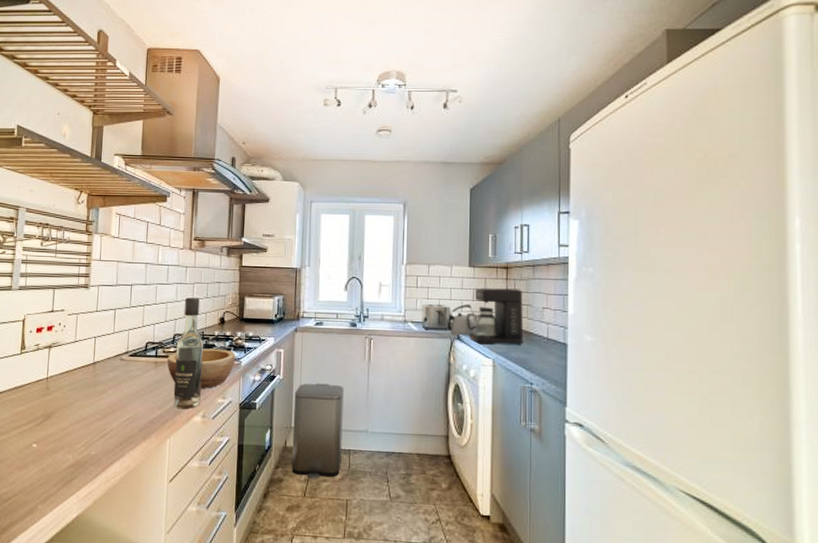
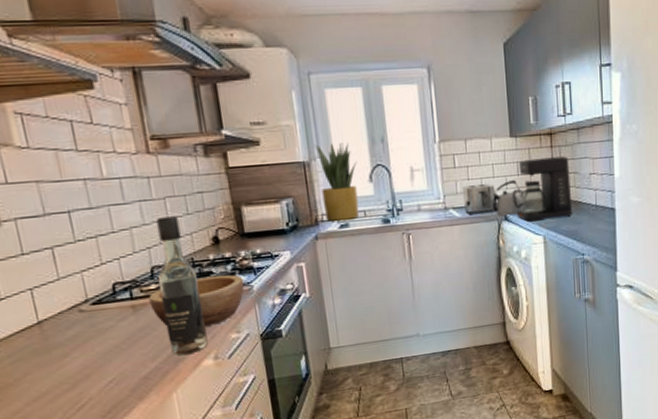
pedal bin: present [291,383,344,479] -> none [327,292,394,398]
planter: none [305,256,337,319] -> present [315,142,360,221]

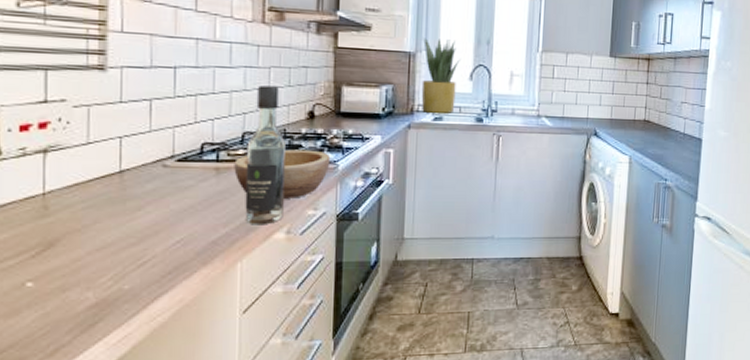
toaster: present [462,183,496,216] -> none [556,96,589,127]
kettle: present [492,180,526,217] -> none [584,98,618,132]
coffee maker: present [512,156,573,222] -> none [604,80,663,141]

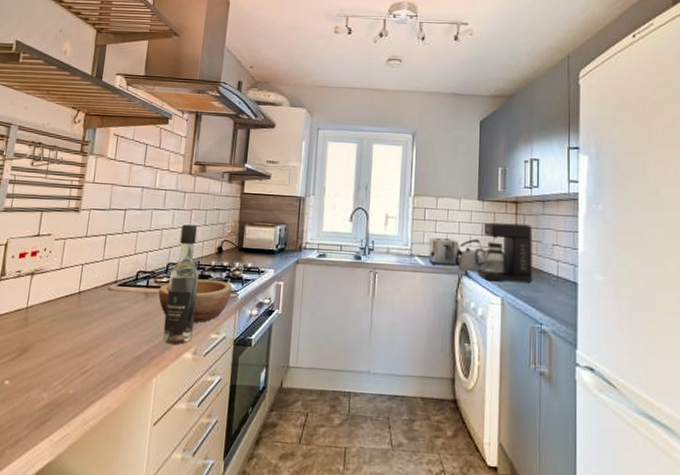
planter: present [421,38,460,113] -> none [308,184,342,251]
toaster: none [556,96,589,127] -> present [428,237,459,267]
kettle: none [584,98,618,132] -> present [455,239,488,272]
coffee maker: none [604,80,663,141] -> present [474,222,533,283]

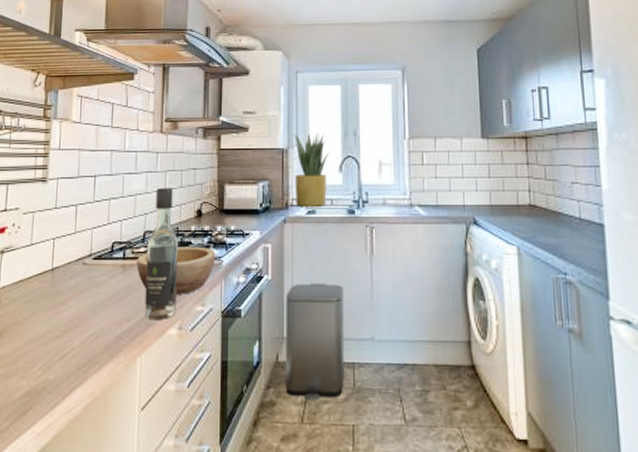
pedal bin: none [287,319,346,424] -> present [285,283,344,401]
planter: none [308,184,342,251] -> present [294,134,329,206]
toaster: present [428,237,459,267] -> none [429,183,464,215]
kettle: present [455,239,488,272] -> none [460,183,497,220]
coffee maker: present [474,222,533,283] -> none [482,162,552,229]

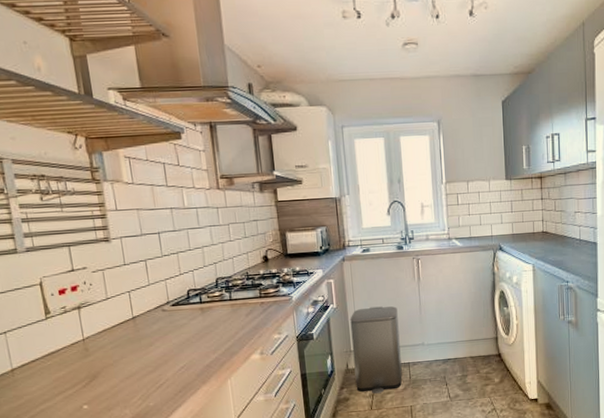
bowl: present [136,246,216,294] -> none [213,286,286,327]
bottle: present [144,188,178,321] -> none [220,239,257,350]
planter: present [294,134,329,206] -> none [345,182,379,246]

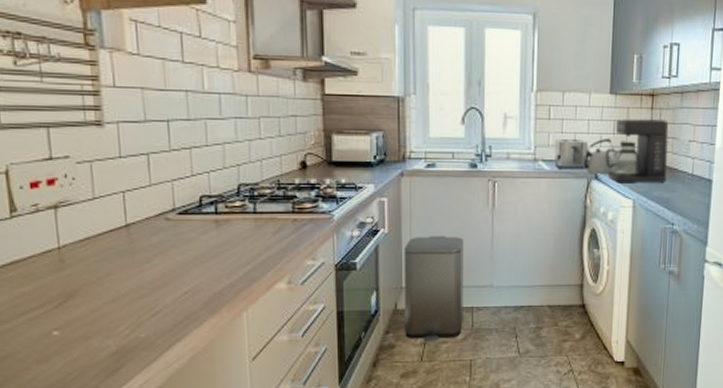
toaster: none [463,218,492,245] -> present [553,138,589,170]
kettle: none [489,216,518,247] -> present [583,139,620,175]
coffee maker: none [506,196,559,252] -> present [605,119,669,184]

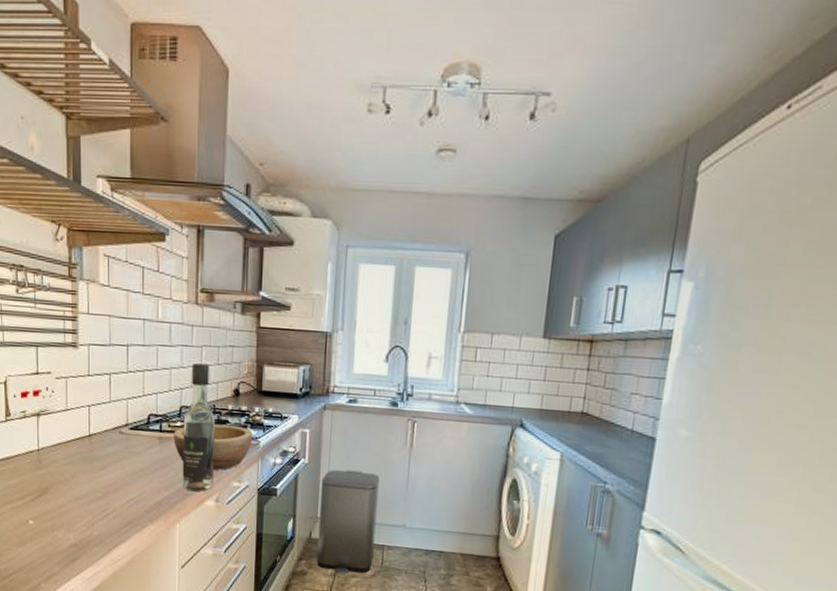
bowl: none [232,200,326,249] -> present [173,424,253,470]
bottle: none [243,136,285,276] -> present [182,363,215,492]
toaster: present [553,138,589,170] -> none [477,382,516,417]
kettle: present [583,139,620,175] -> none [508,385,550,424]
coffee maker: present [605,119,669,184] -> none [532,365,609,437]

